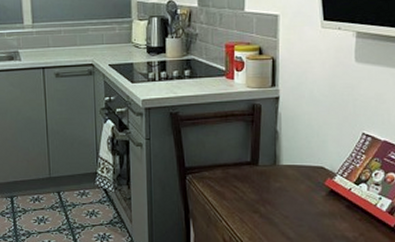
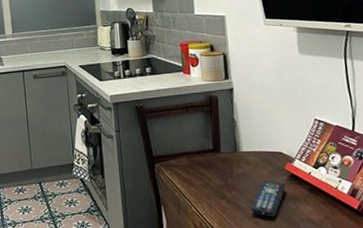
remote control: none [285,195,324,234] -> present [251,180,287,218]

